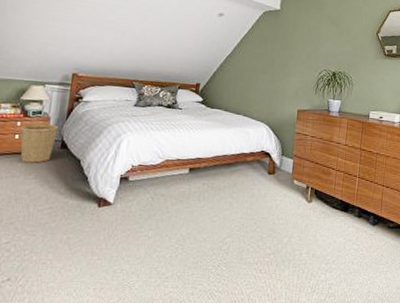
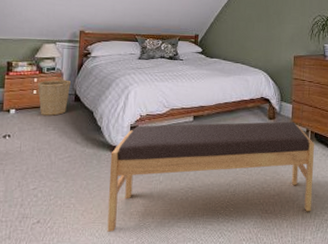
bench: none [86,176,314,292] -> present [107,121,314,232]

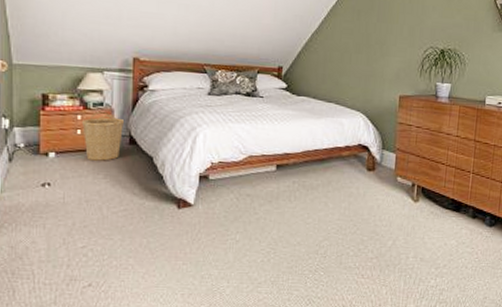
bench: present [107,121,314,232] -> none [173,173,421,297]

